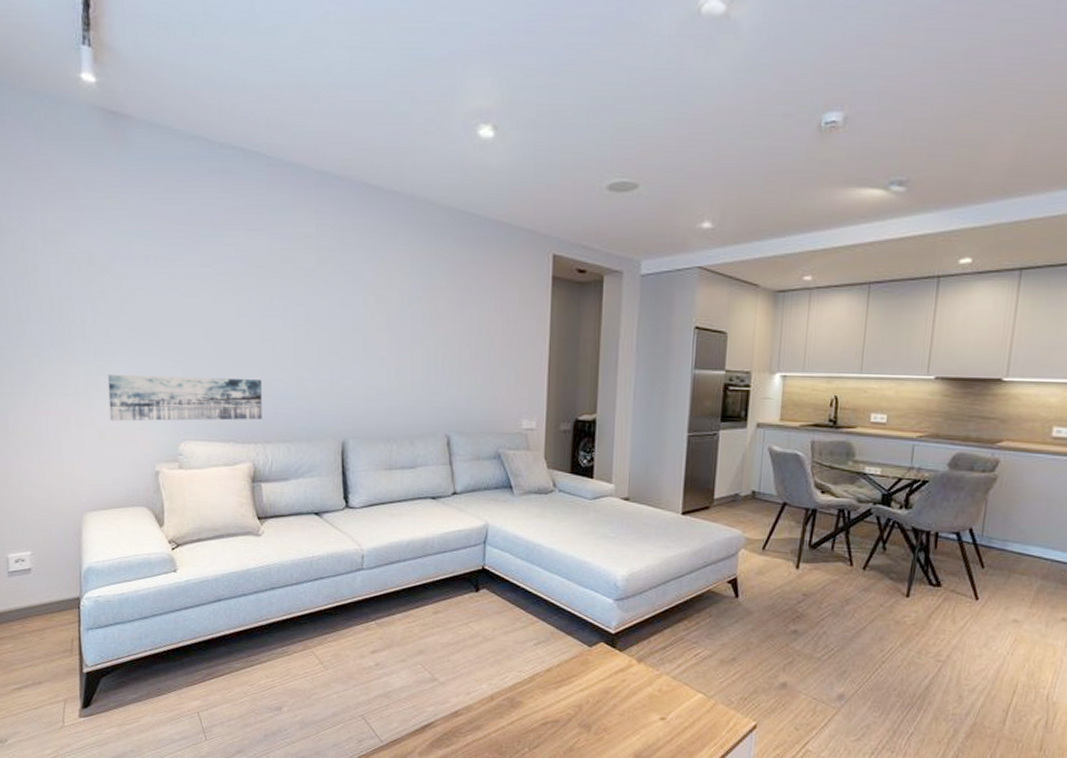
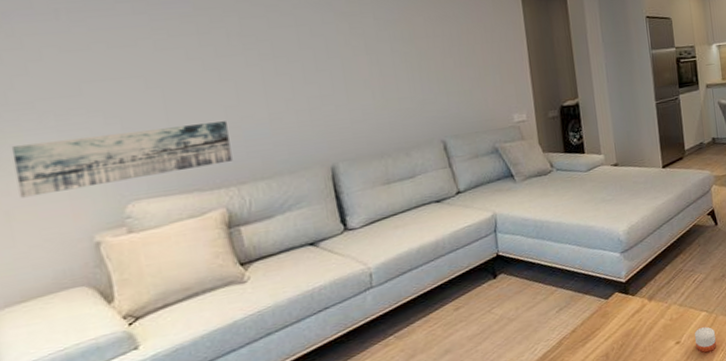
candle: none [684,711,711,741] -> present [695,326,717,353]

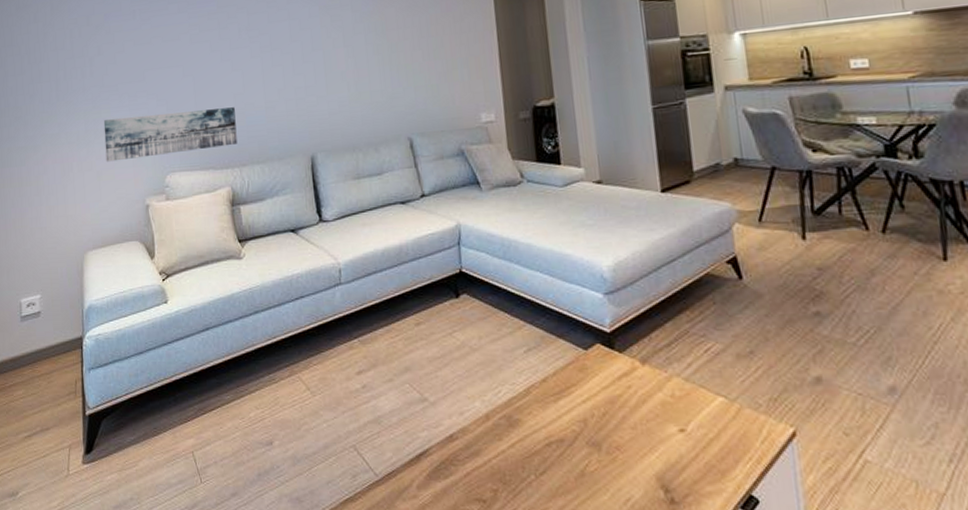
candle: present [695,326,717,353] -> none [707,419,742,456]

